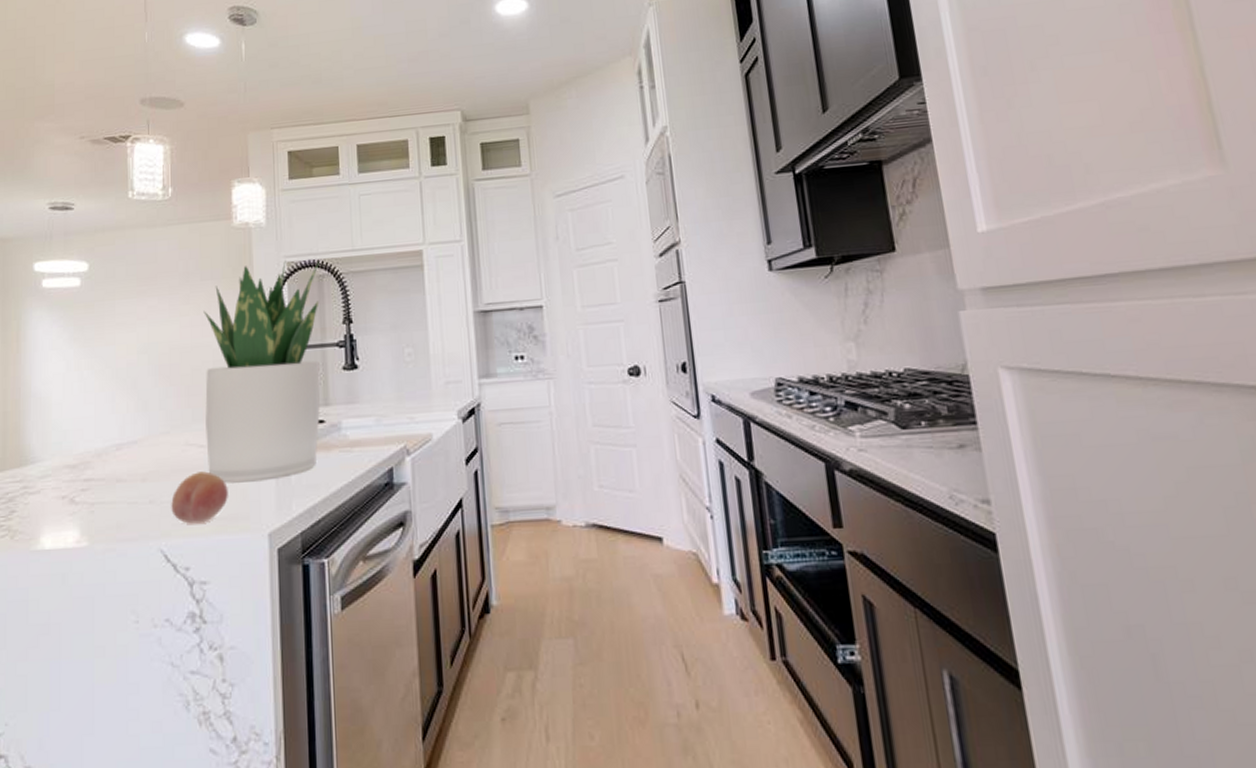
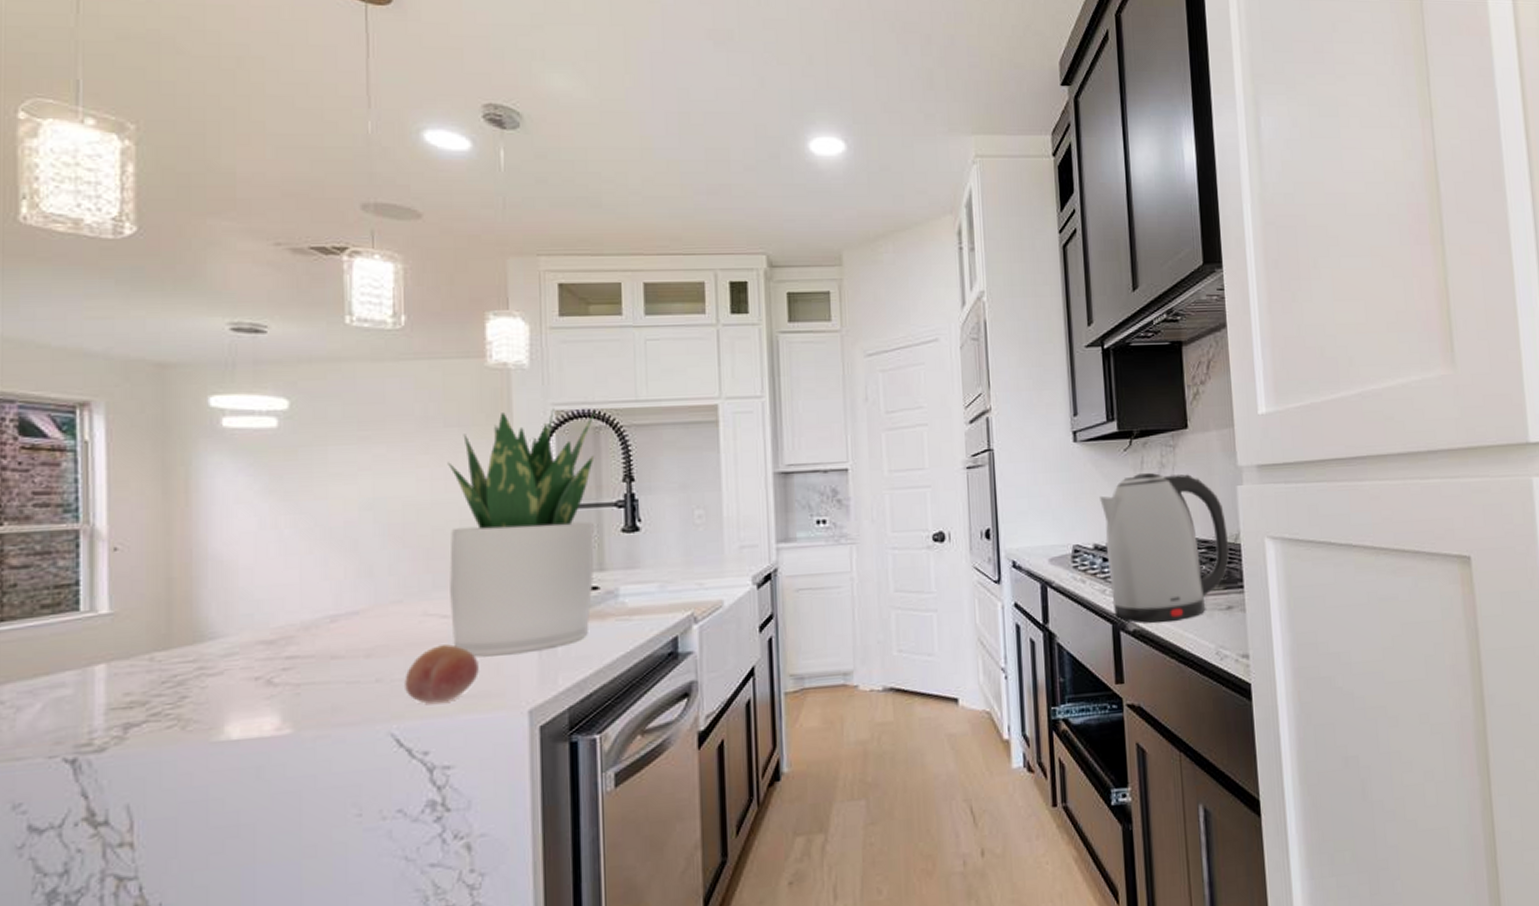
kettle: none [802,299,956,462] -> present [1100,472,1230,623]

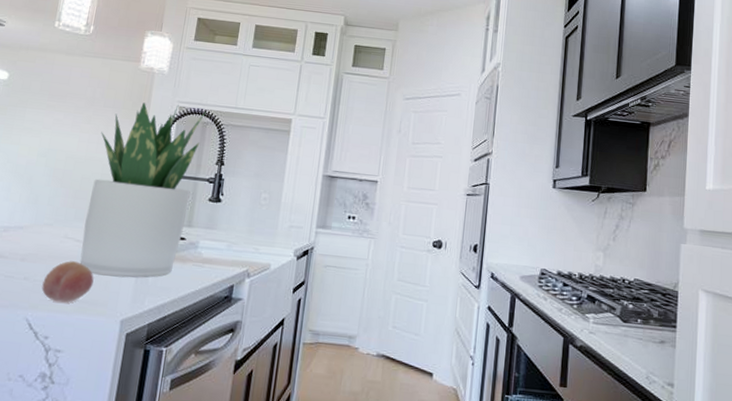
kettle: present [1100,472,1230,623] -> none [566,220,669,344]

